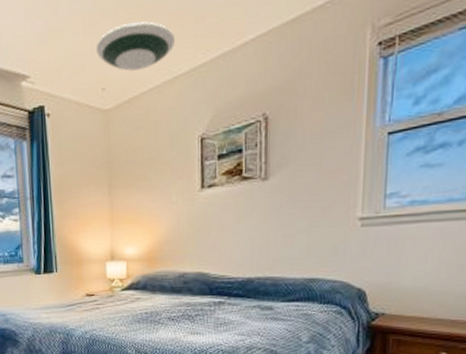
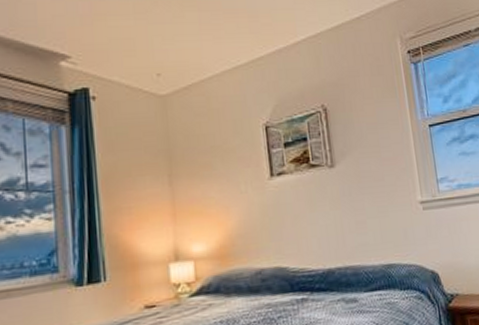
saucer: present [97,21,175,71] -> none [149,15,231,59]

